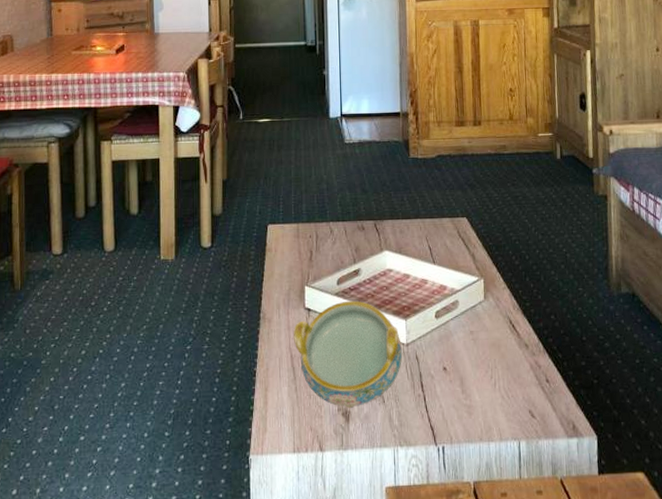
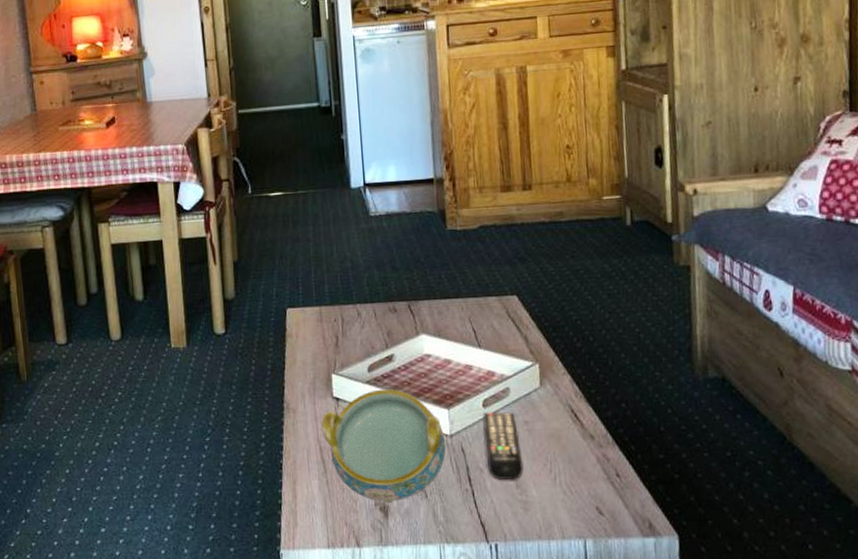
remote control: none [435,322,468,386] -> present [483,411,524,480]

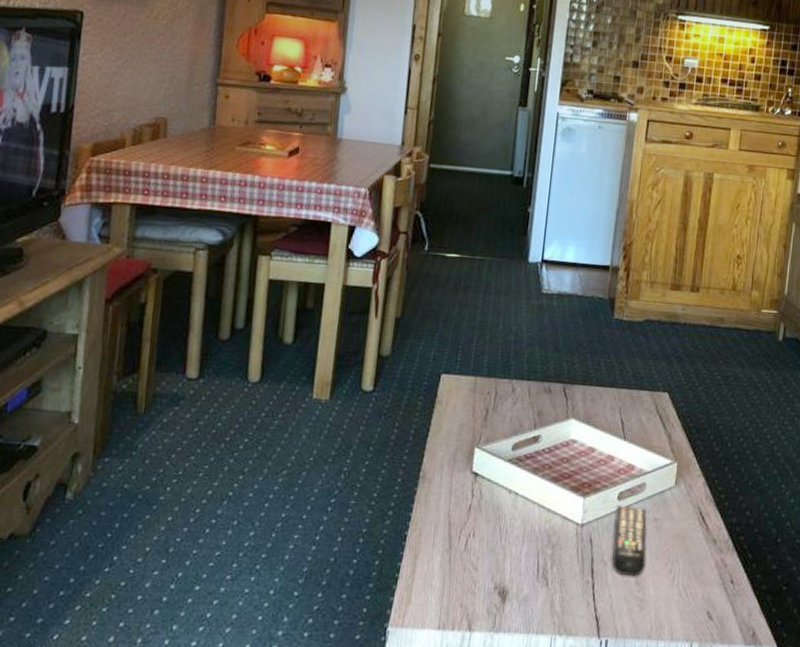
decorative bowl: present [321,389,446,503] -> none [454,469,576,587]

